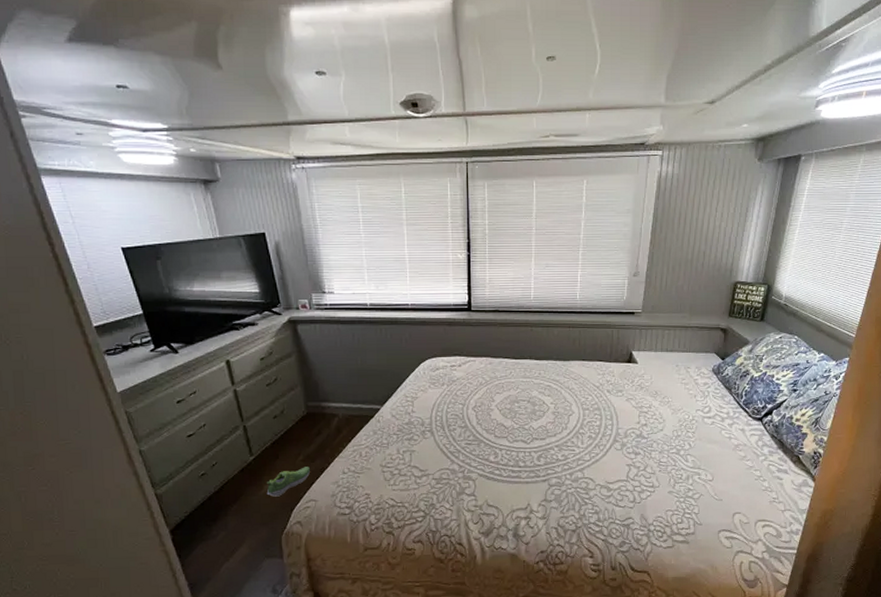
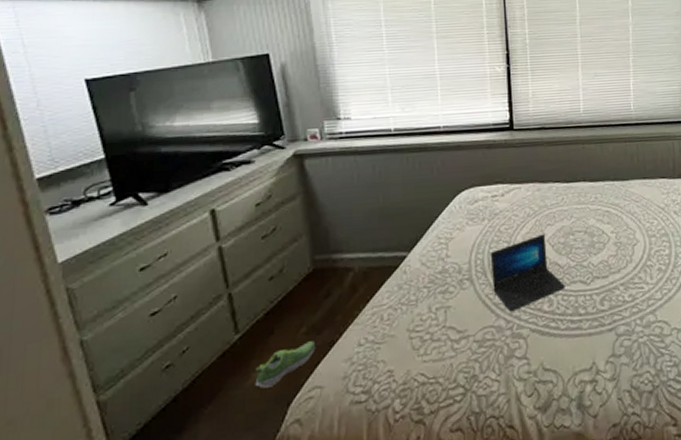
laptop: none [447,400,509,460] -> present [490,234,565,312]

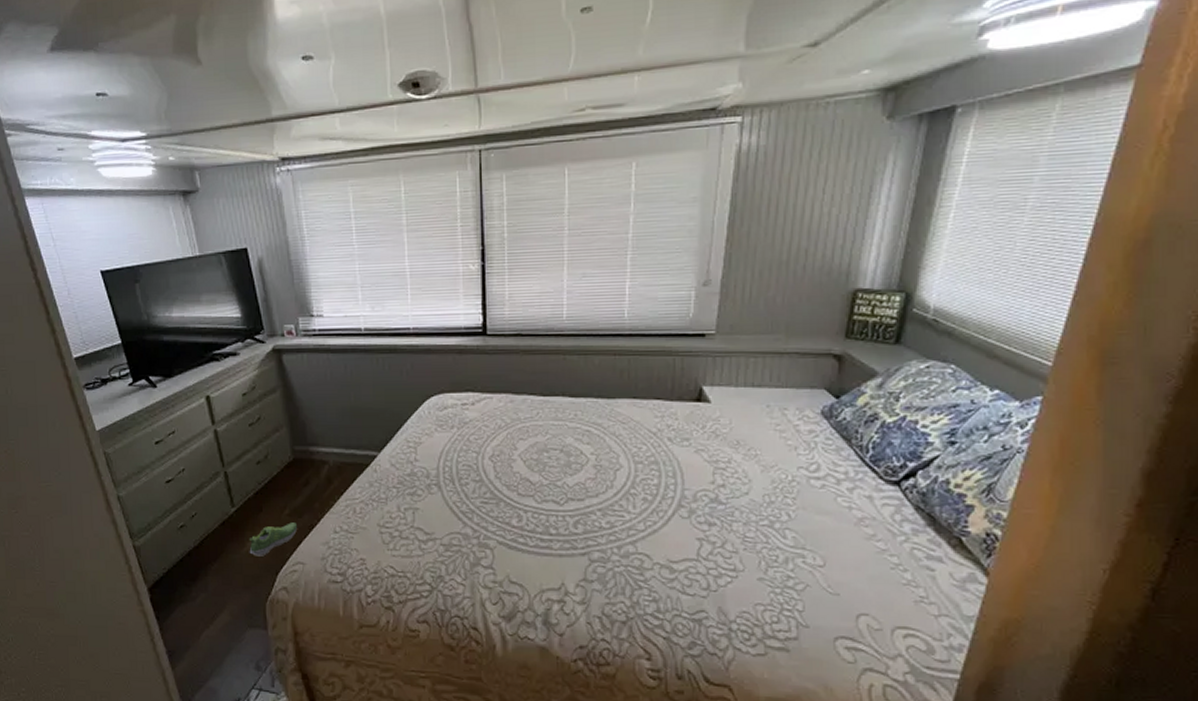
laptop: present [490,234,565,312] -> none [458,448,536,522]

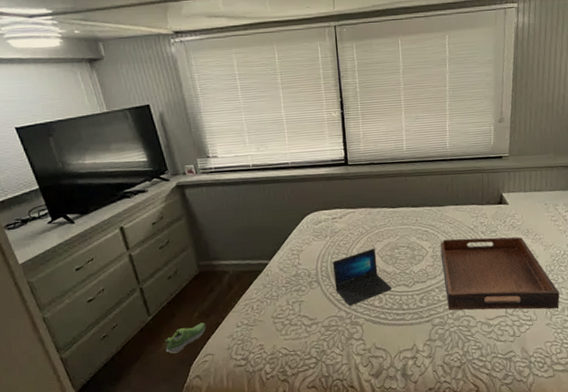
laptop: none [458,448,536,522] -> present [332,248,392,306]
serving tray: none [606,444,782,558] -> present [440,237,560,310]

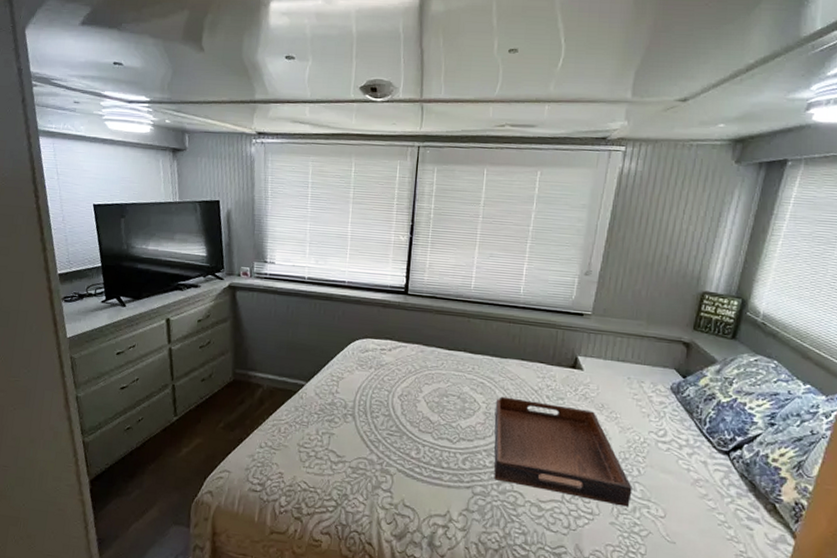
shoe: present [164,323,206,354] -> none [183,435,229,462]
laptop: present [332,248,392,306] -> none [370,390,433,451]

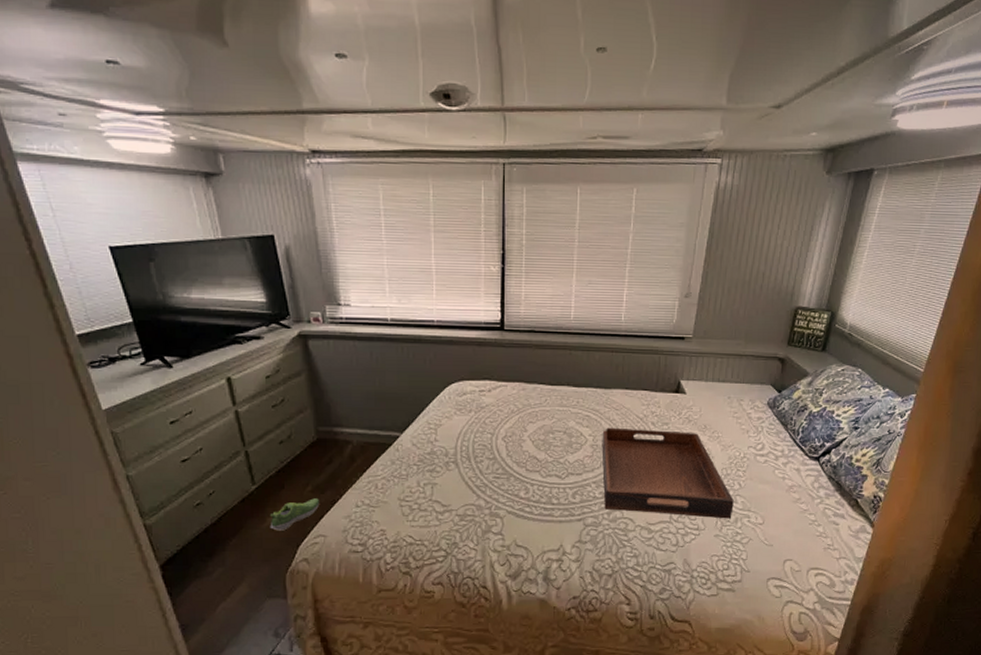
shoe: none [183,435,229,462] -> present [269,498,320,531]

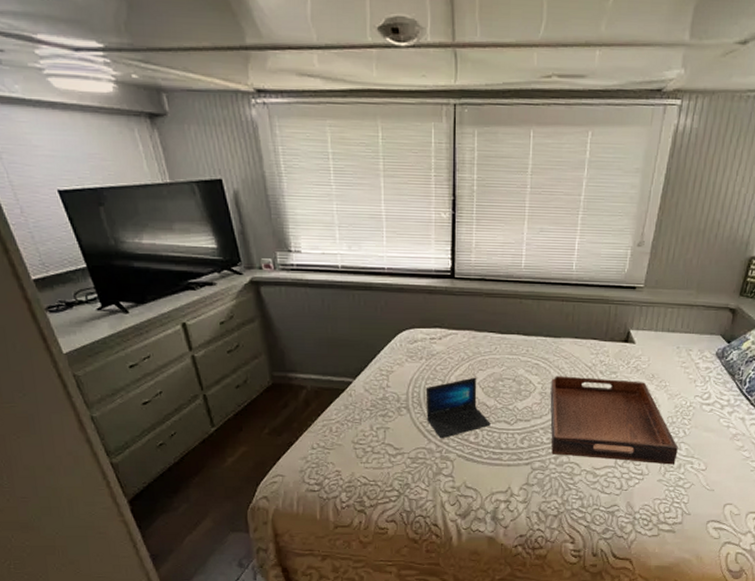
shoe: present [269,498,320,531] -> none [229,440,277,470]
laptop: none [474,430,541,495] -> present [425,377,491,439]

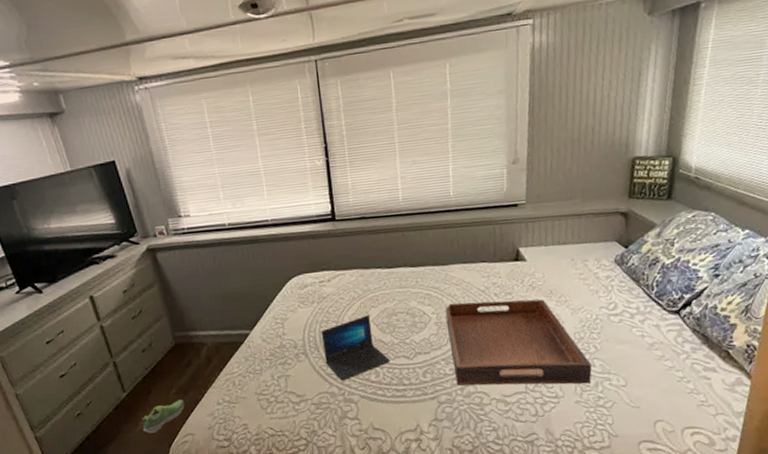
shoe: none [229,440,277,470] -> present [141,399,185,433]

